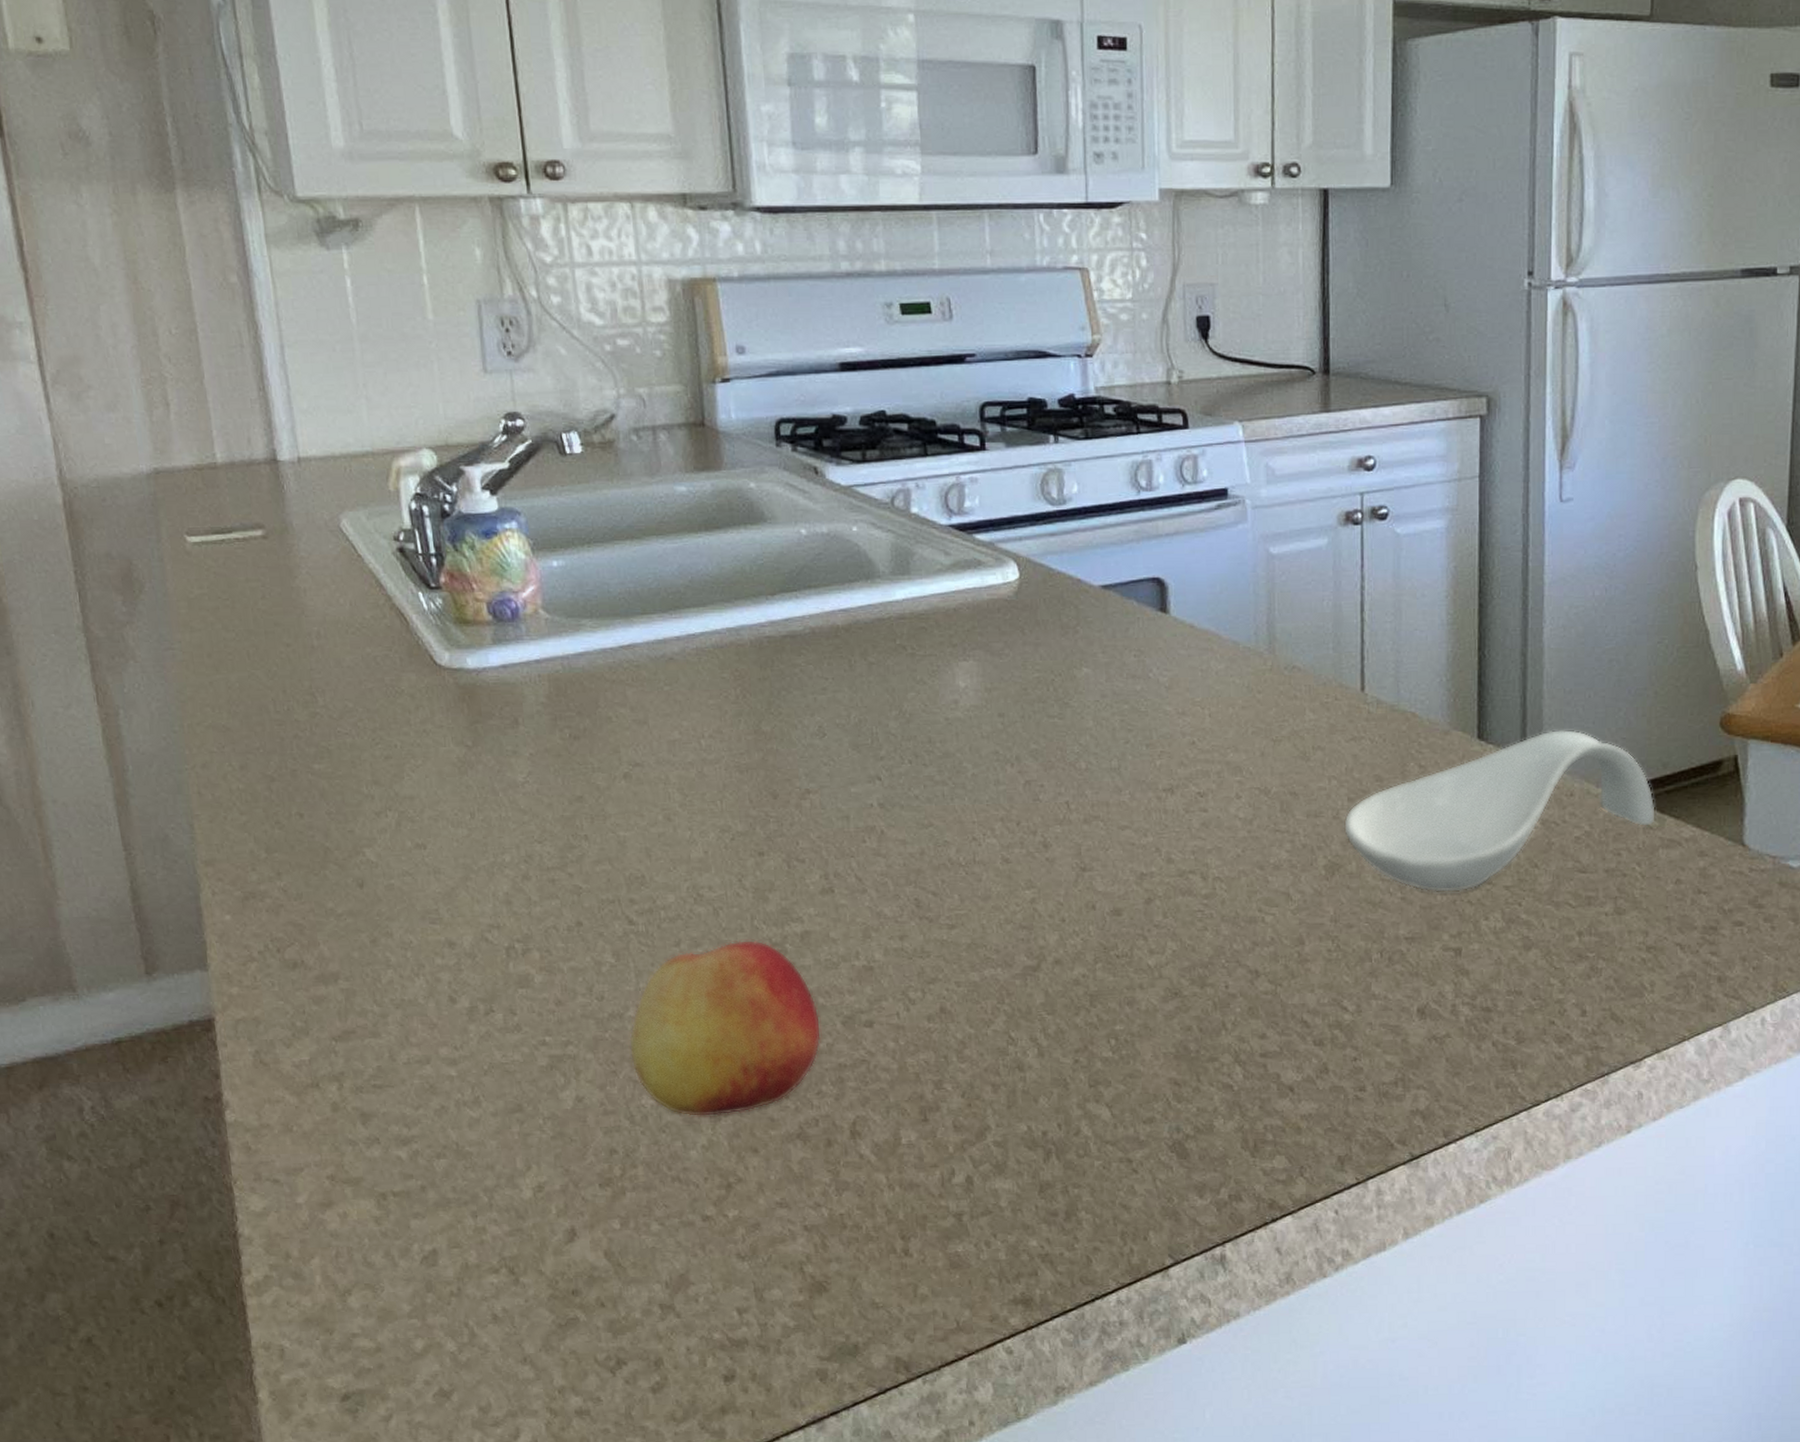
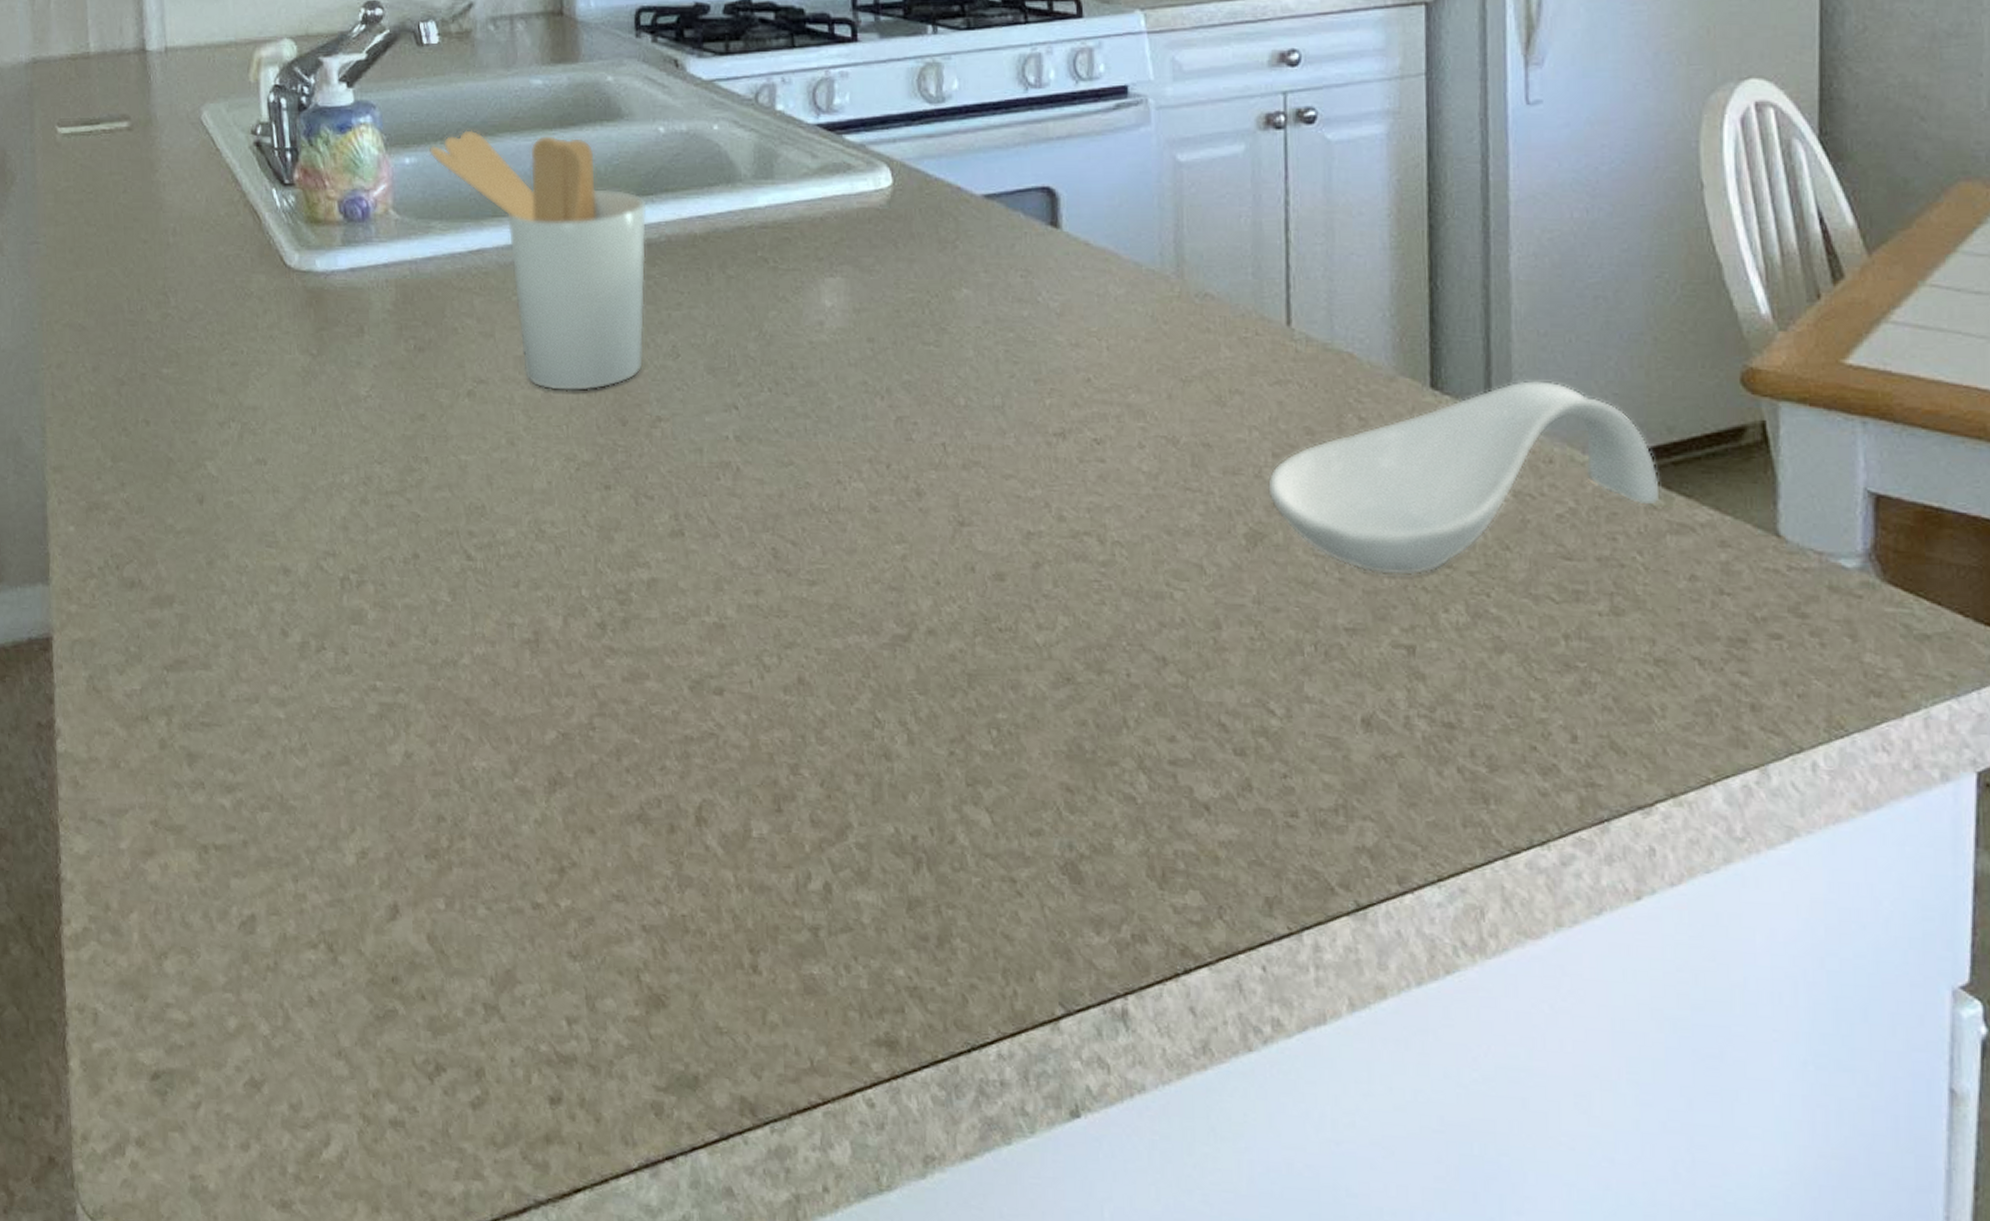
utensil holder: none [575,534,793,771] -> present [428,130,647,392]
apple: present [629,939,822,1117] -> none [461,584,667,787]

